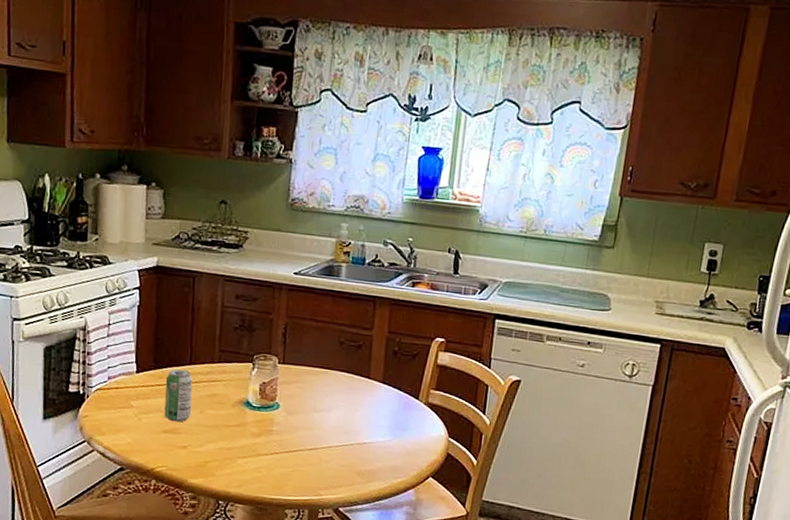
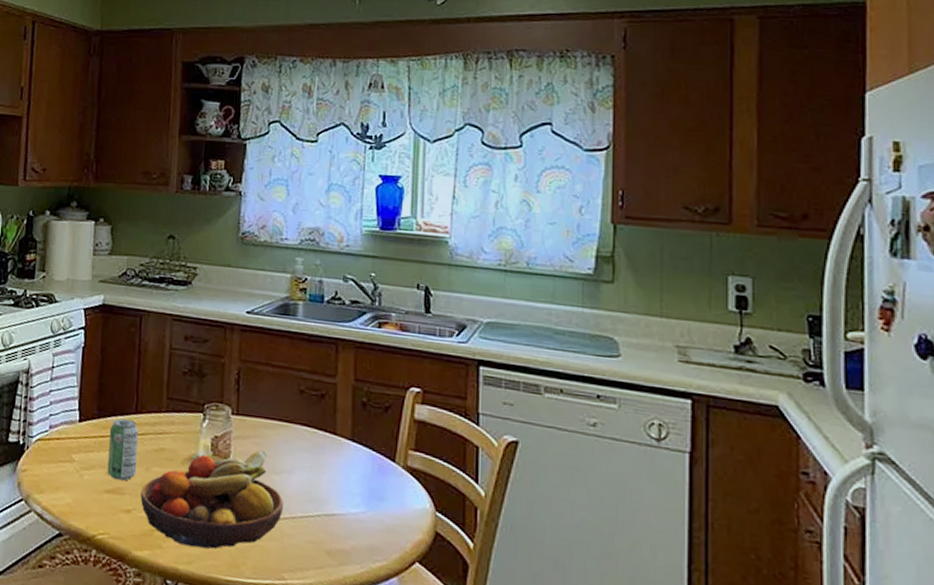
fruit bowl: none [195,393,322,475] -> present [140,450,283,549]

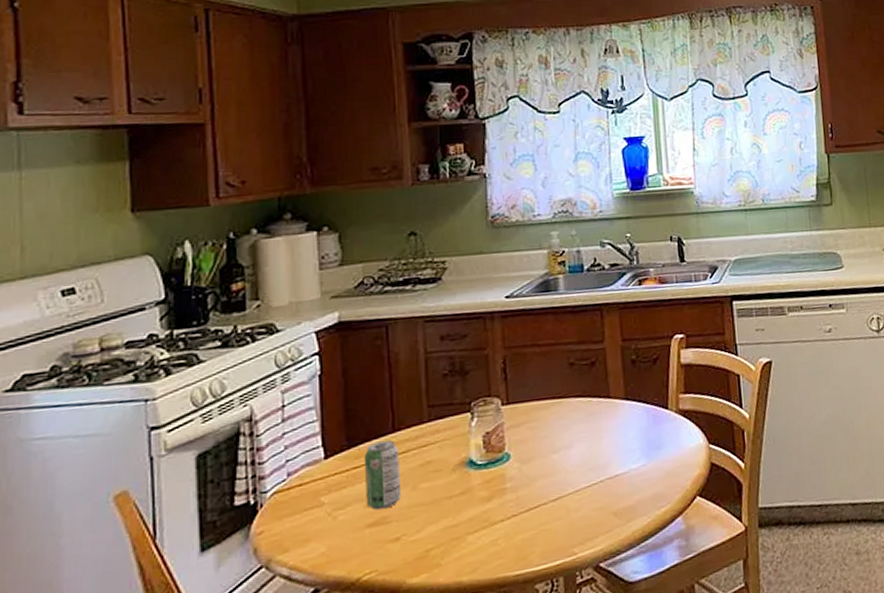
fruit bowl: present [140,450,283,549] -> none [409,433,566,556]

